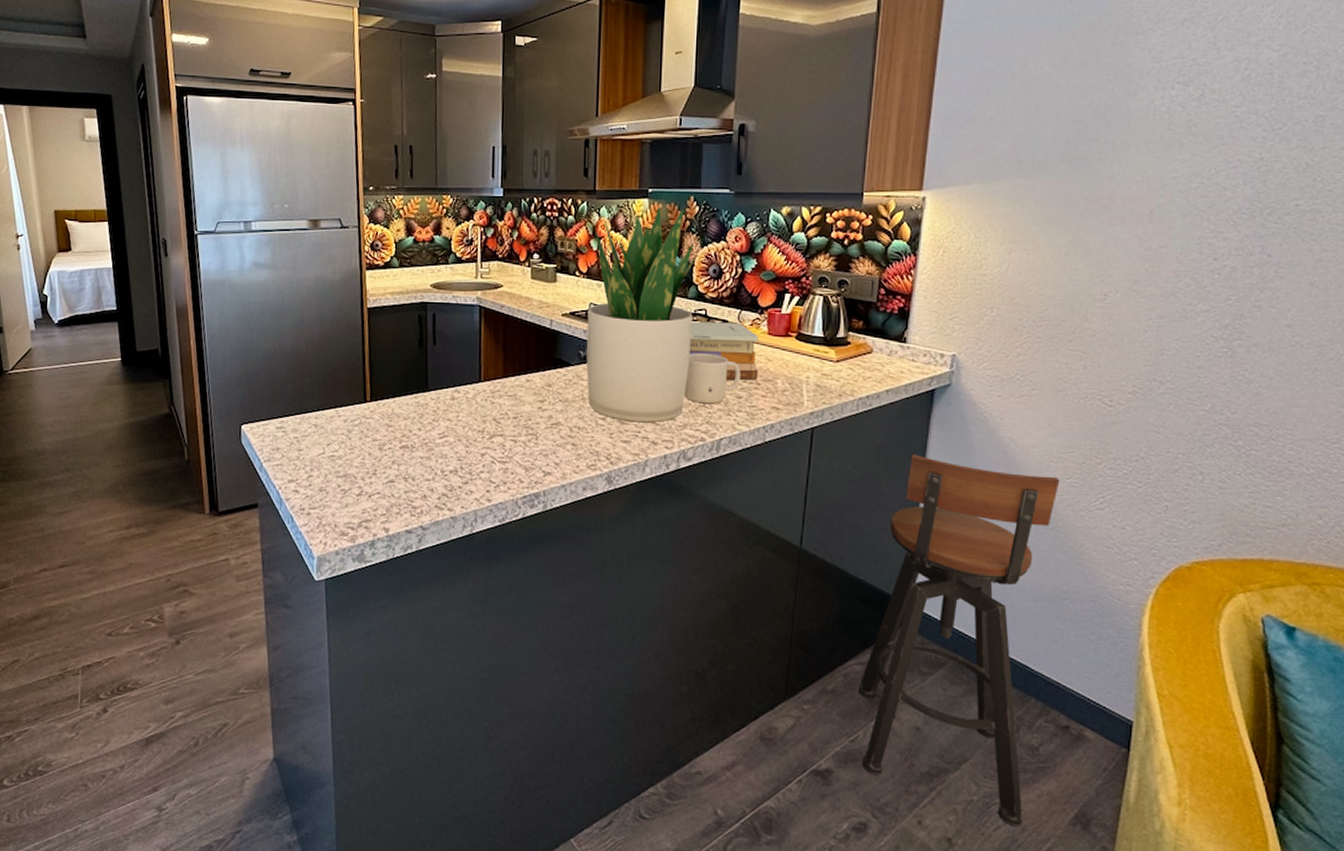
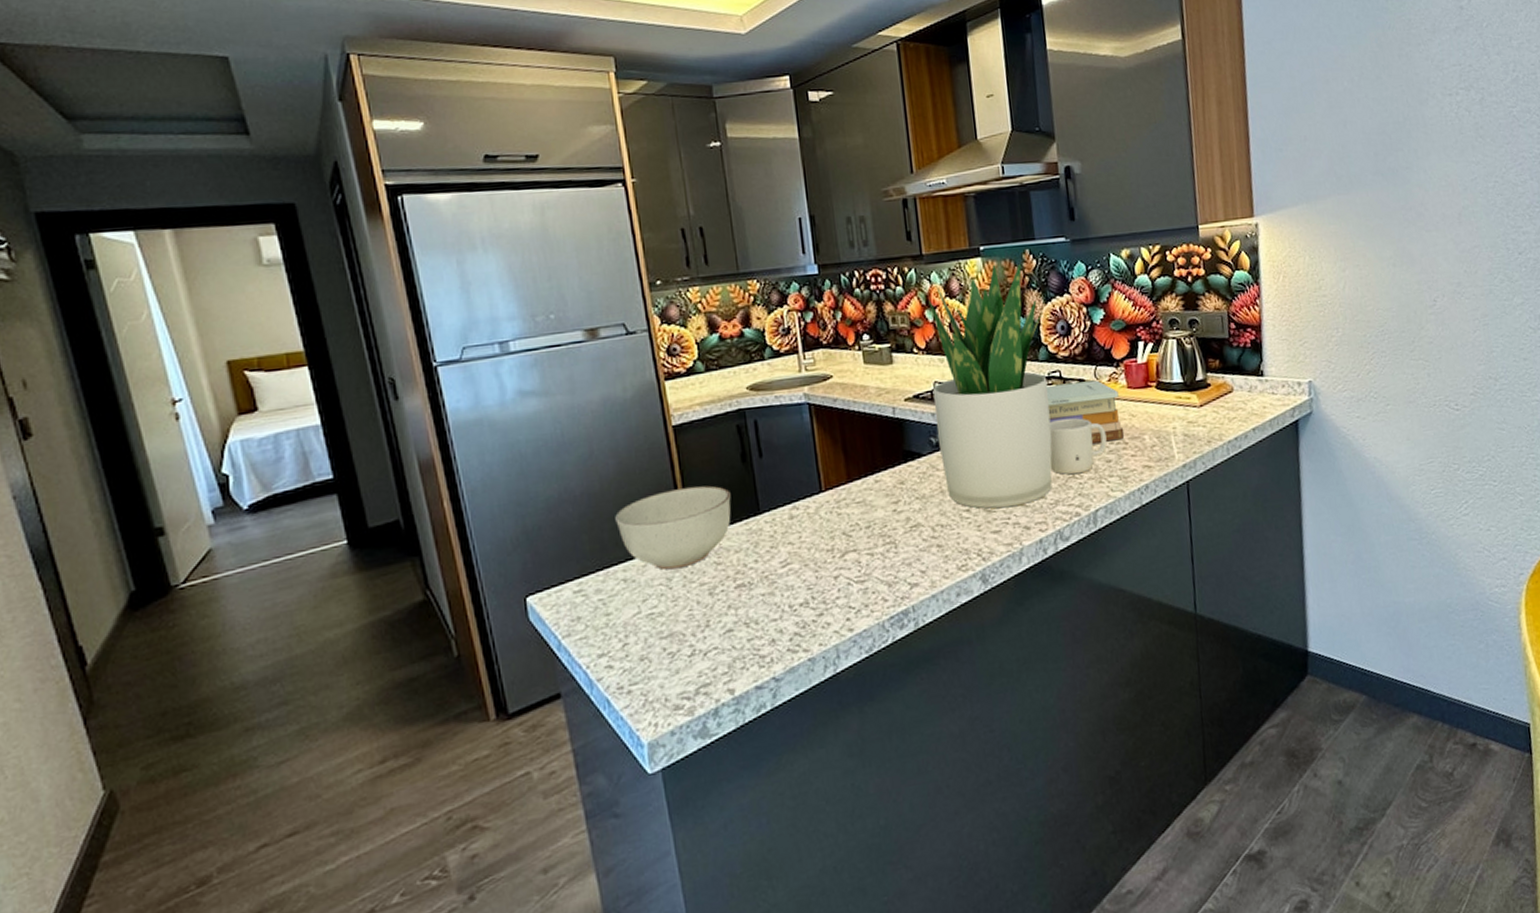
bowl: none [314,359,406,424] -> present [615,485,732,570]
bar stool: present [858,454,1060,827] -> none [1276,489,1452,863]

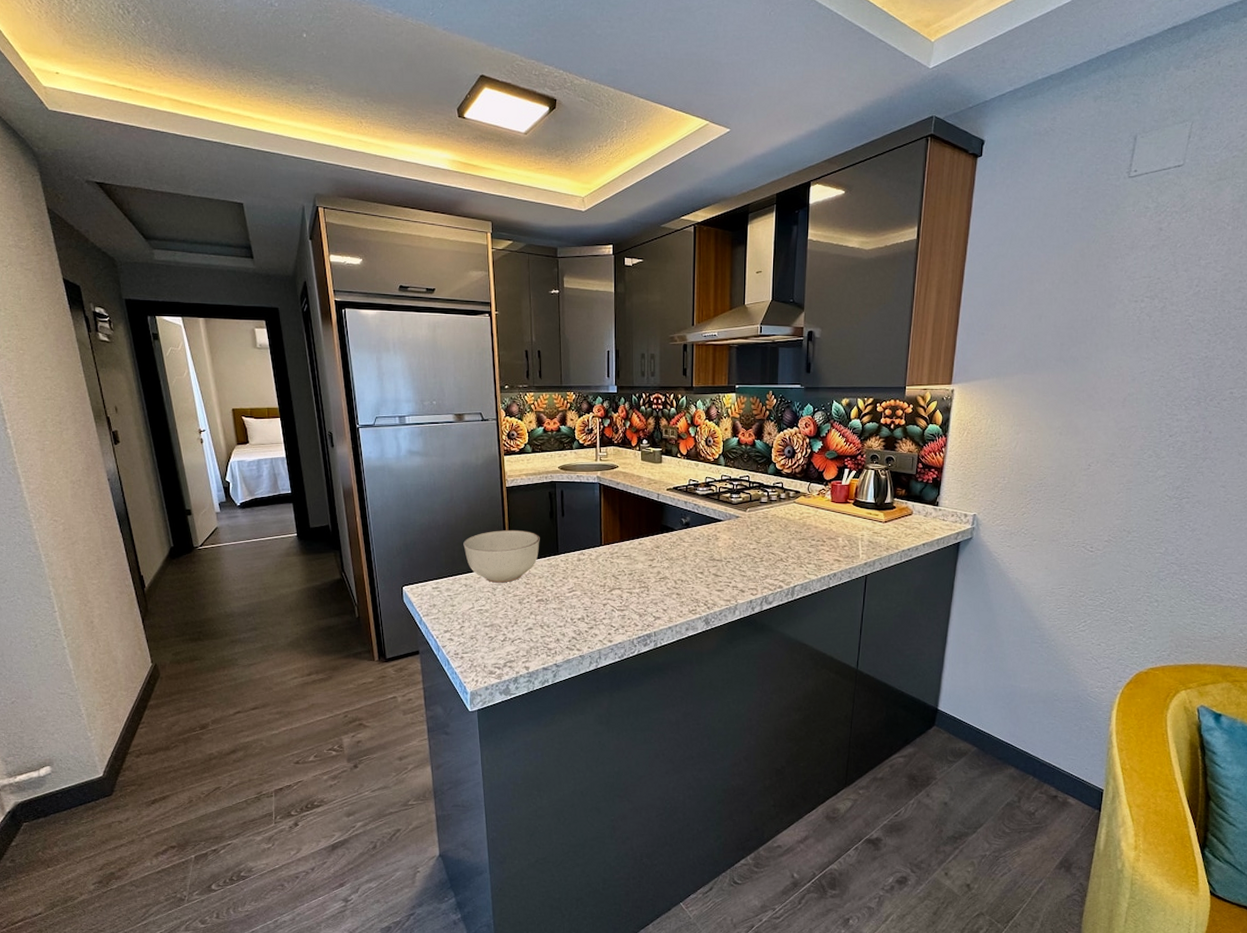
planter: present [928,264,1053,509] -> none [687,399,777,575]
books: present [1046,380,1125,444] -> none [769,492,824,539]
mug: present [1049,417,1107,475] -> none [765,517,810,559]

